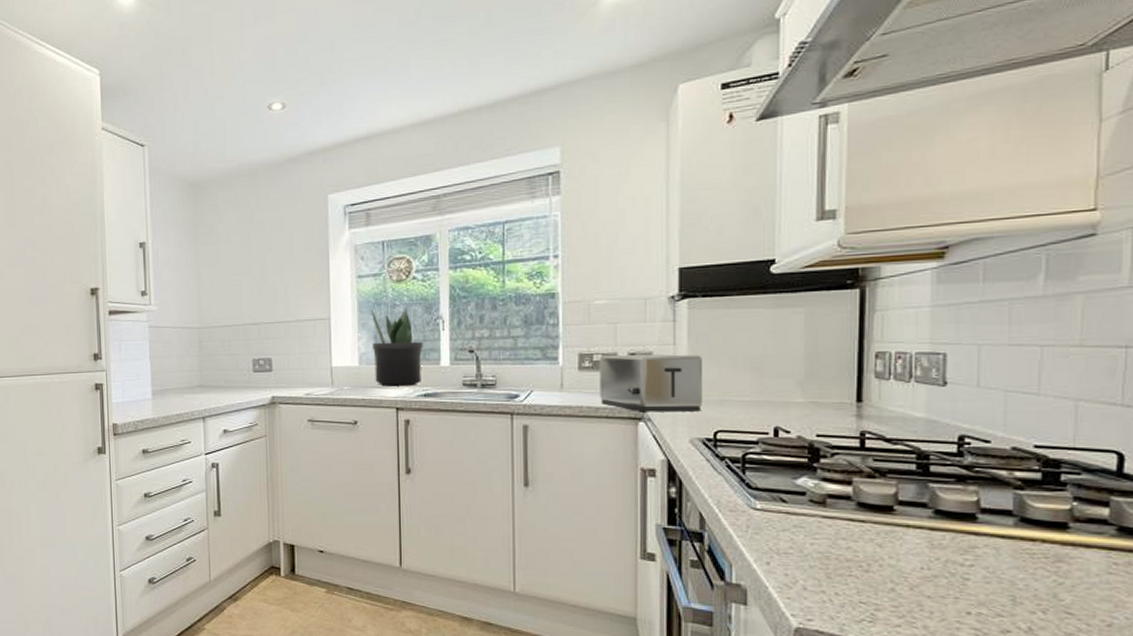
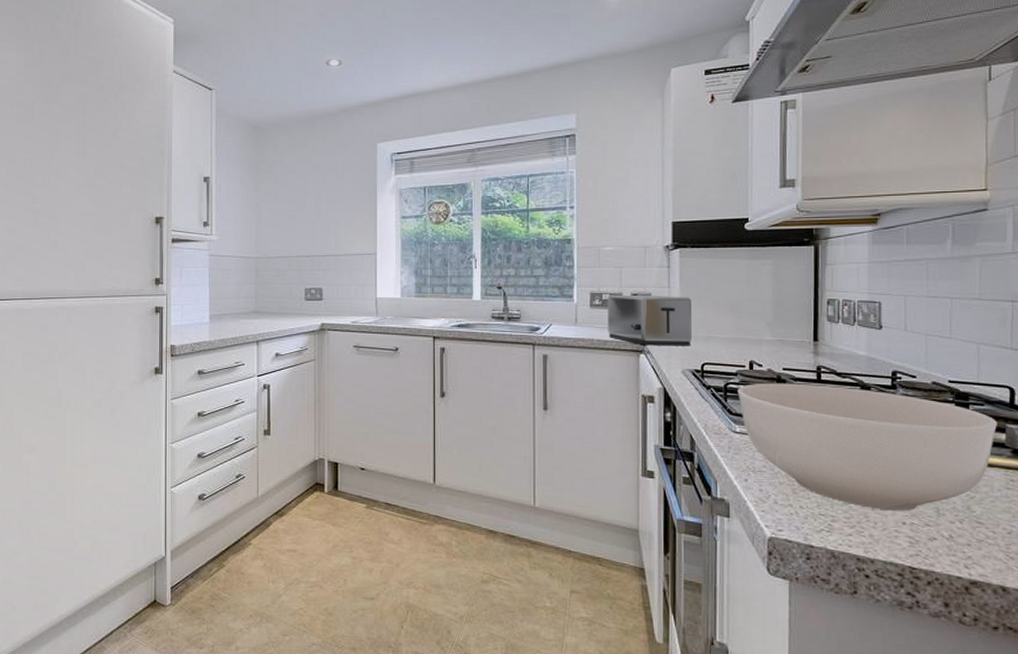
planter: present [370,307,423,386] -> none [412,245,458,317]
bowl: none [758,452,1098,599] -> present [737,383,997,511]

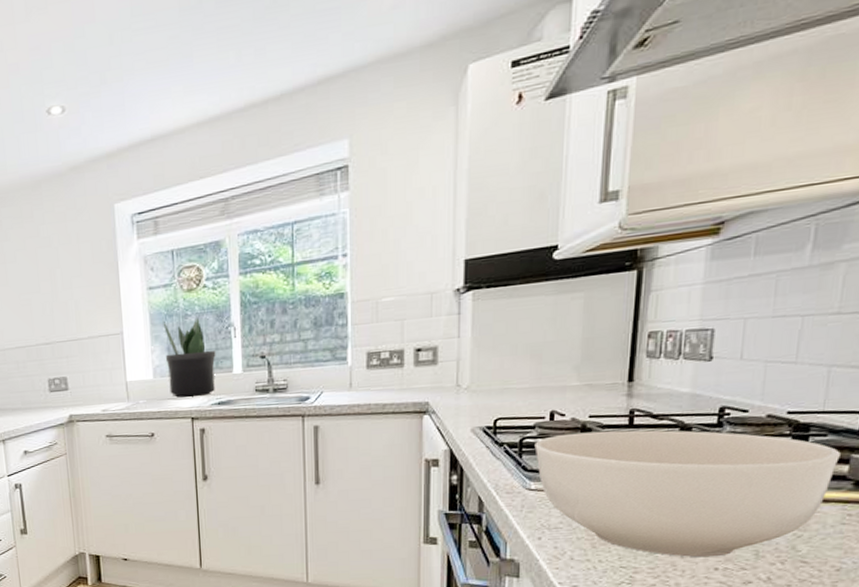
planter: none [412,245,458,317] -> present [162,317,216,397]
toaster: present [607,294,693,346] -> none [387,346,486,406]

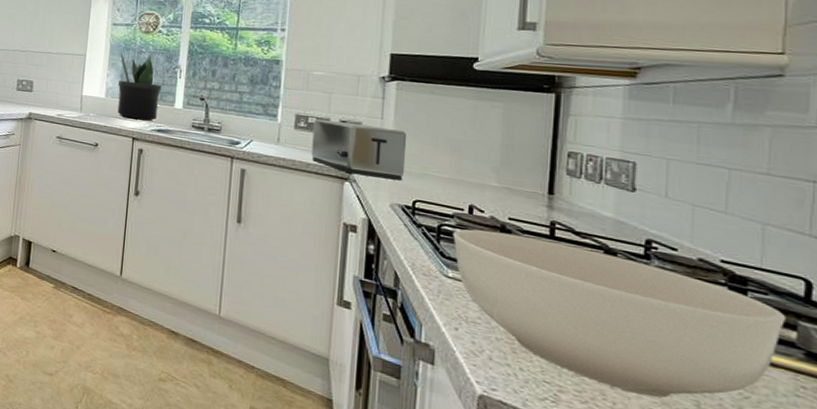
toaster: none [387,346,486,406] -> present [311,118,407,181]

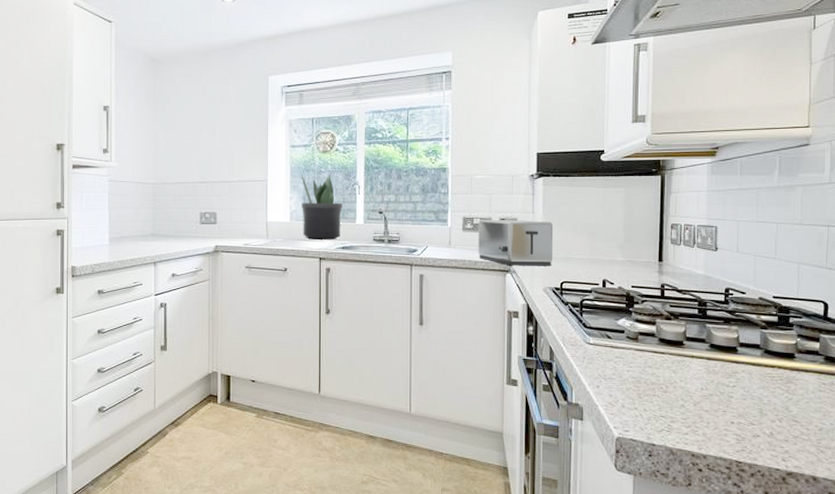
bowl: present [452,229,785,398] -> none [592,299,813,412]

